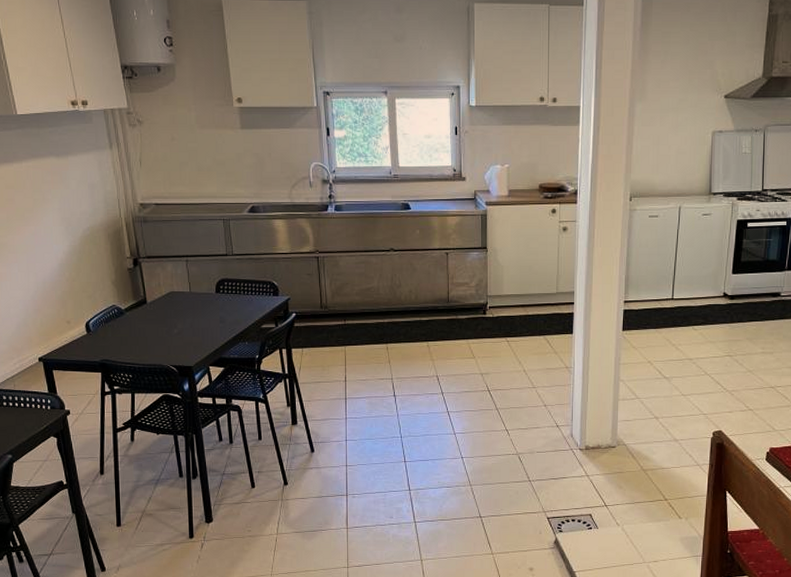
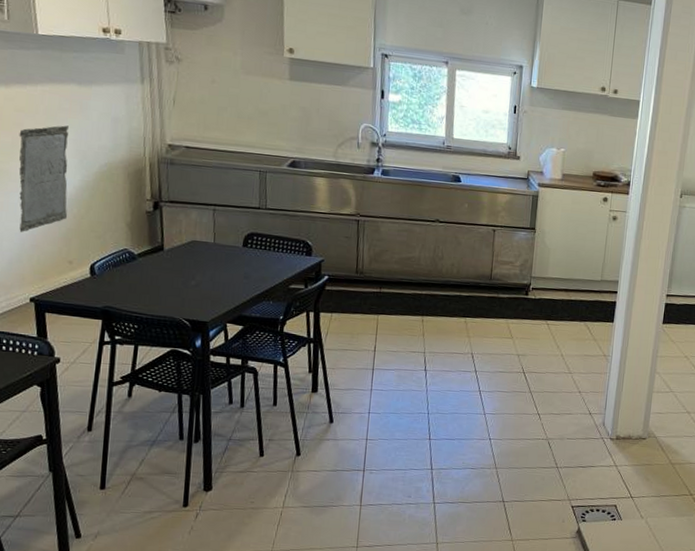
stone plaque: none [12,196,62,299] -> present [19,125,69,232]

